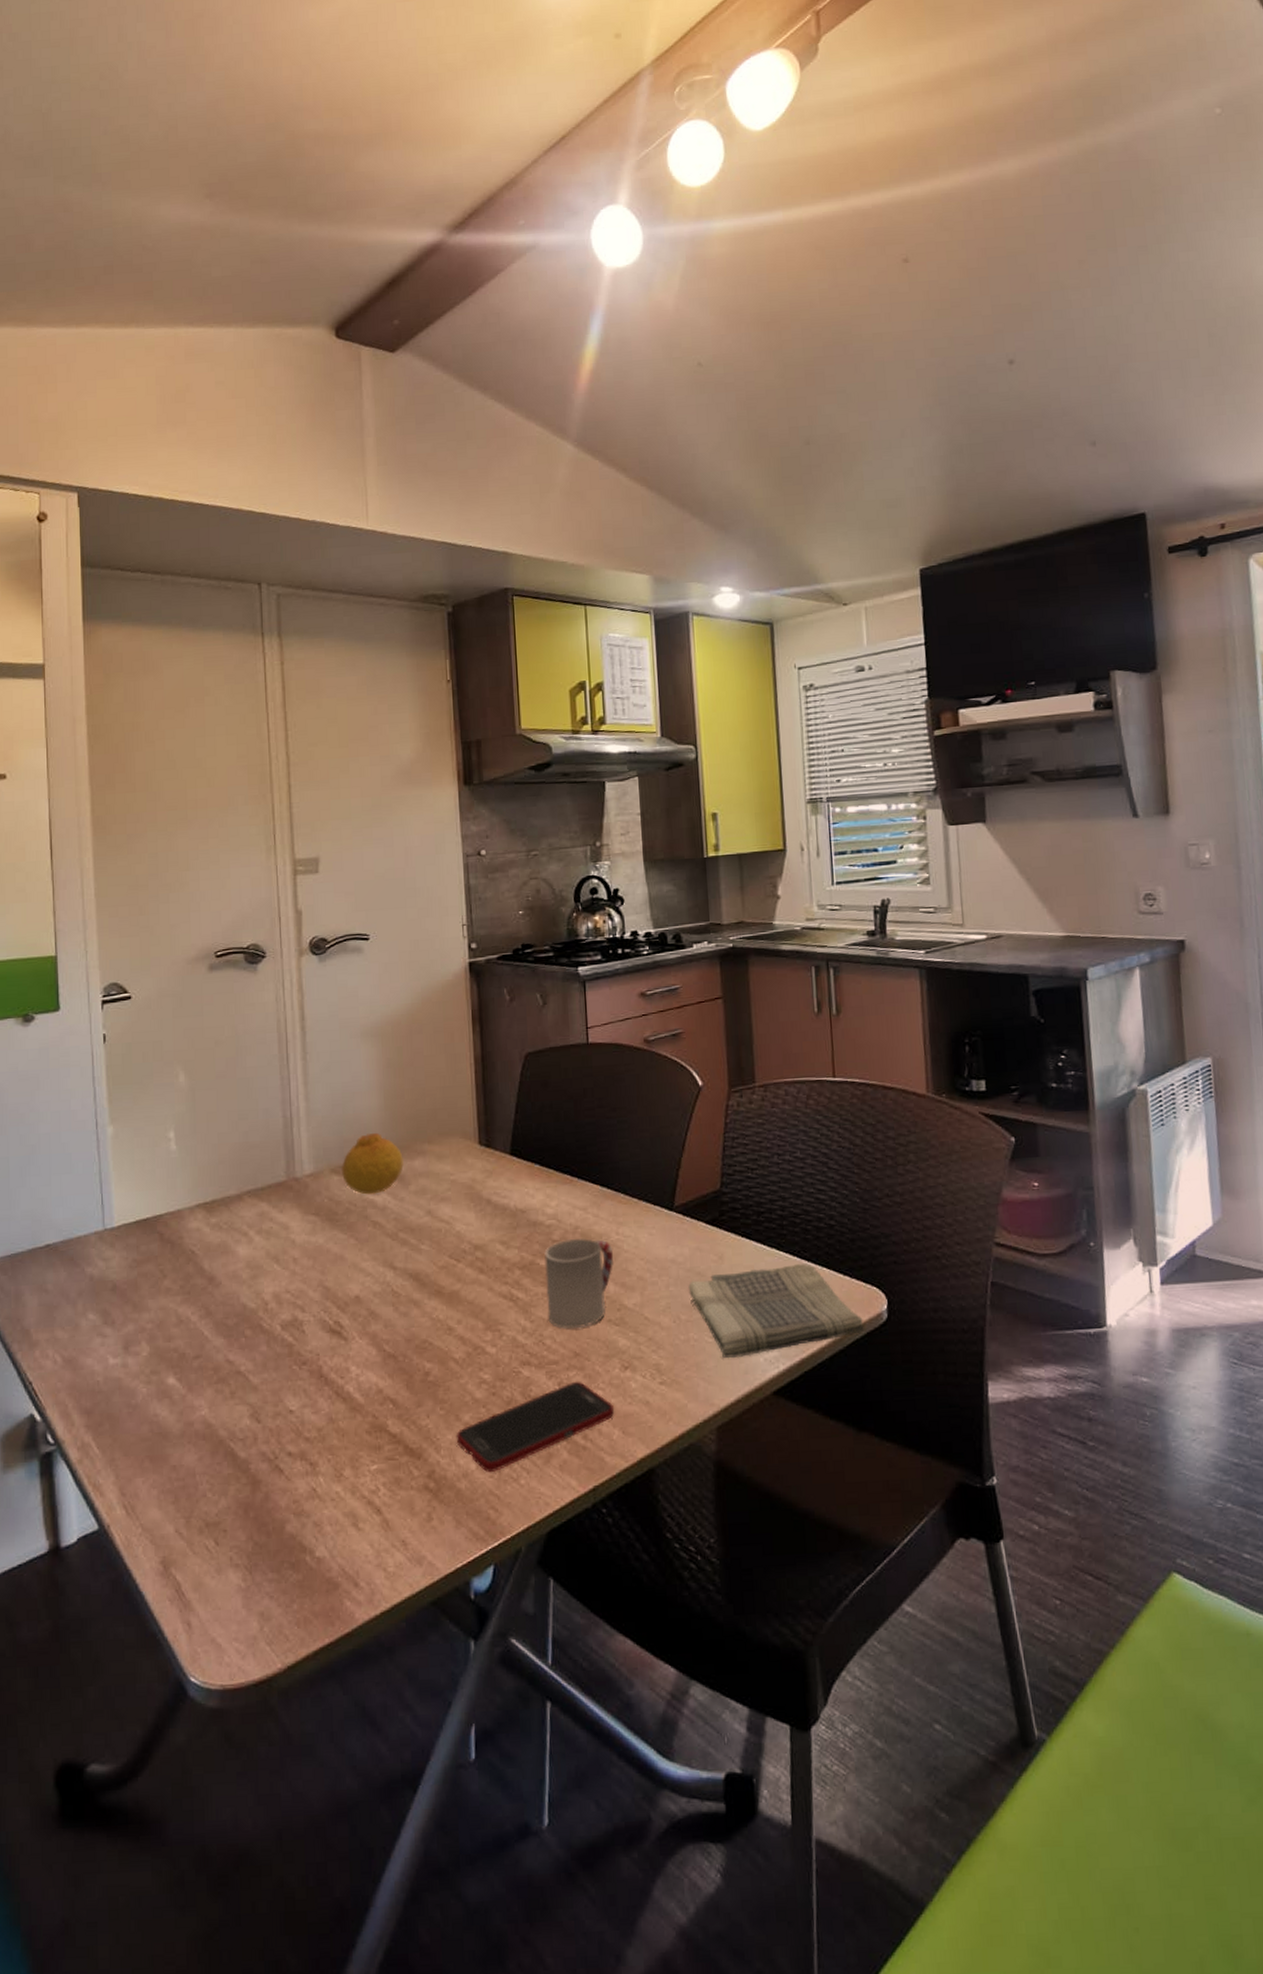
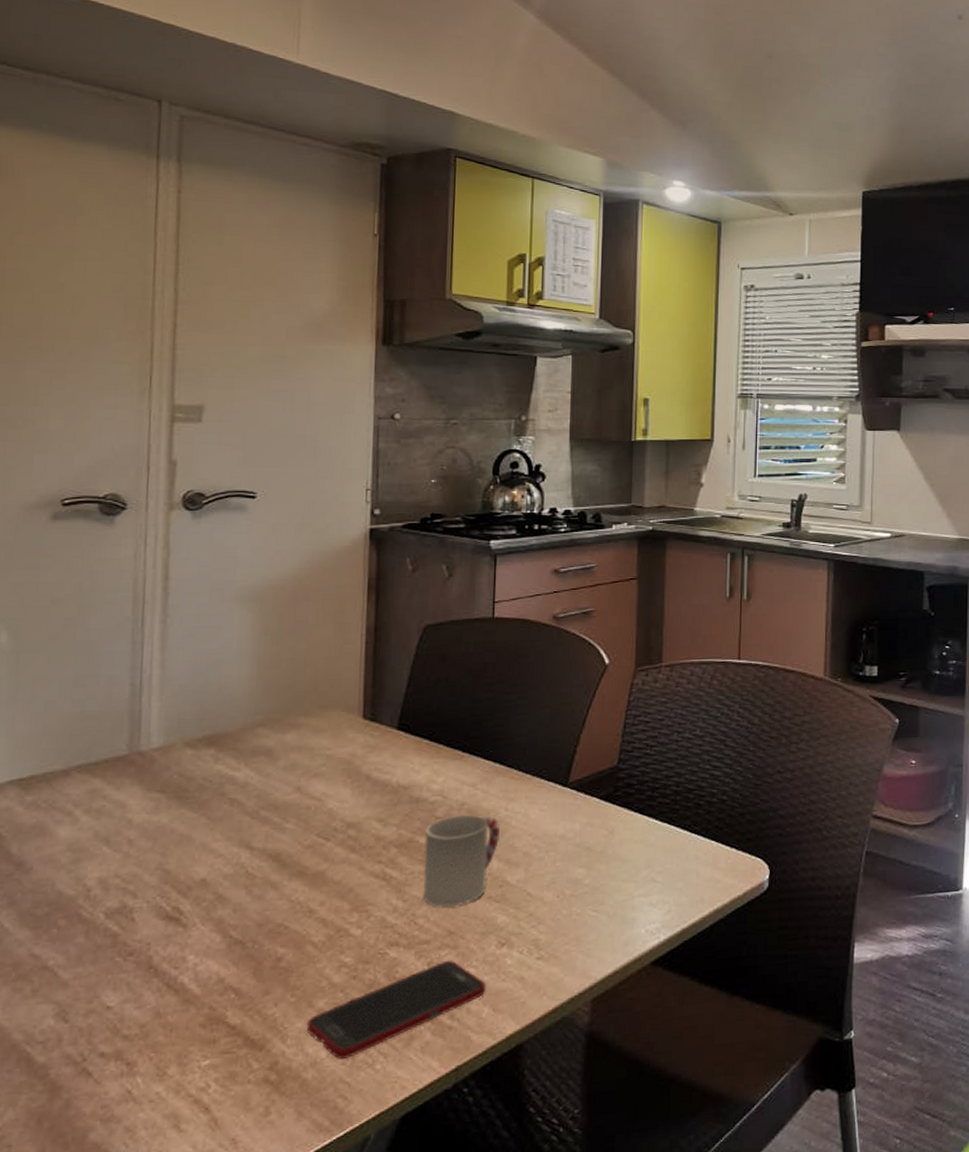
fruit: present [342,1132,404,1195] -> none [198,703,274,770]
dish towel: present [688,1264,865,1359] -> none [575,837,746,932]

